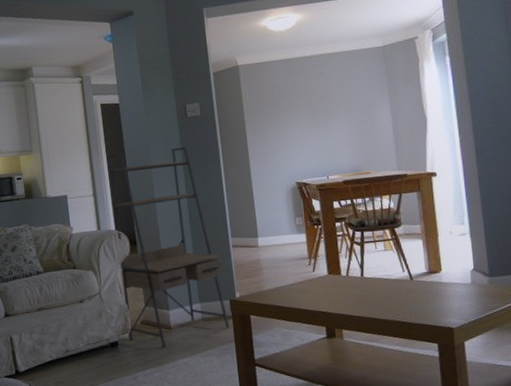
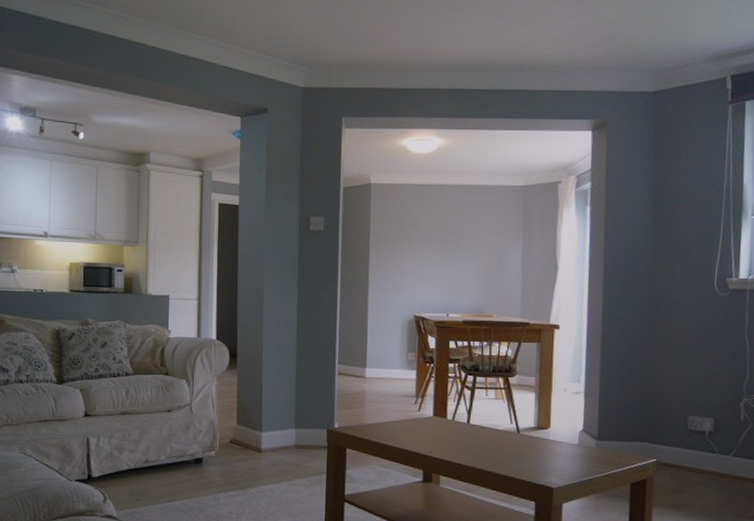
shelving unit: present [107,146,230,348] -> none [215,257,325,472]

